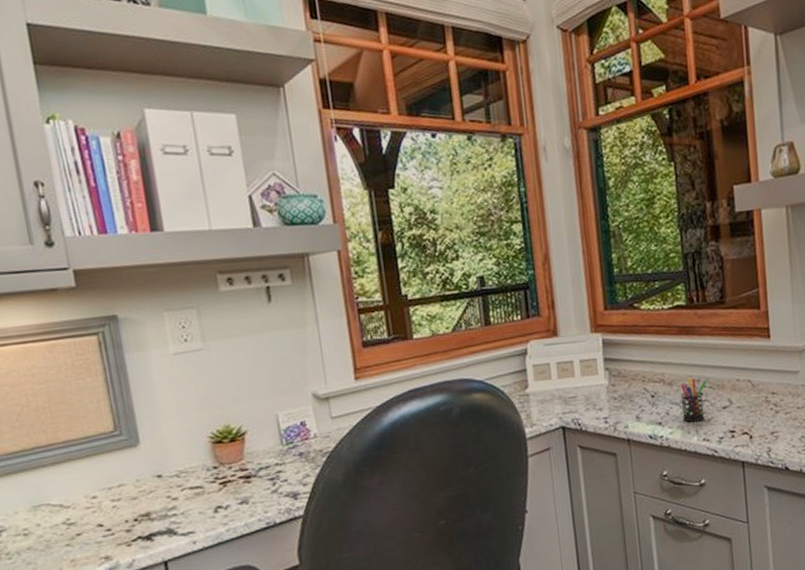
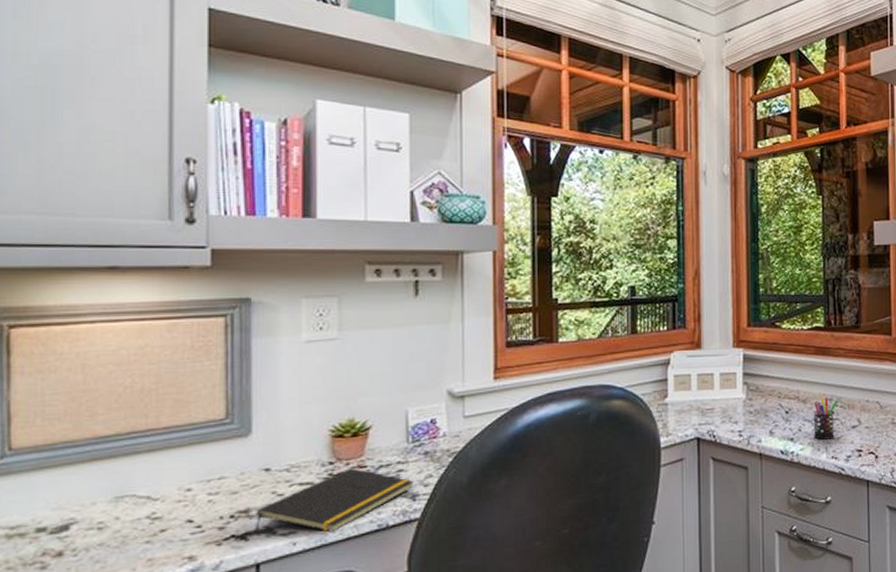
notepad: none [156,471,294,534] -> present [254,468,415,533]

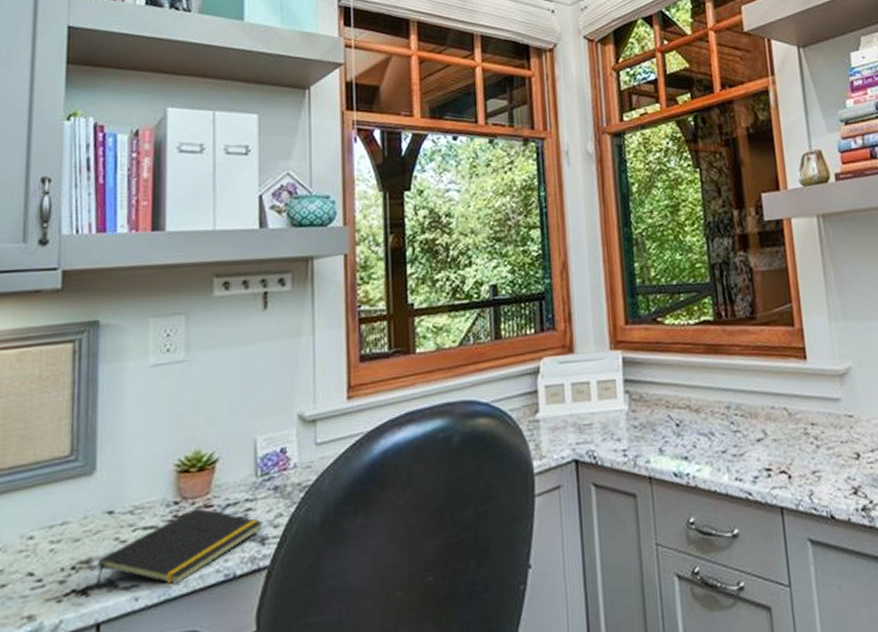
pen holder: present [813,396,839,440] -> none [709,404,739,458]

